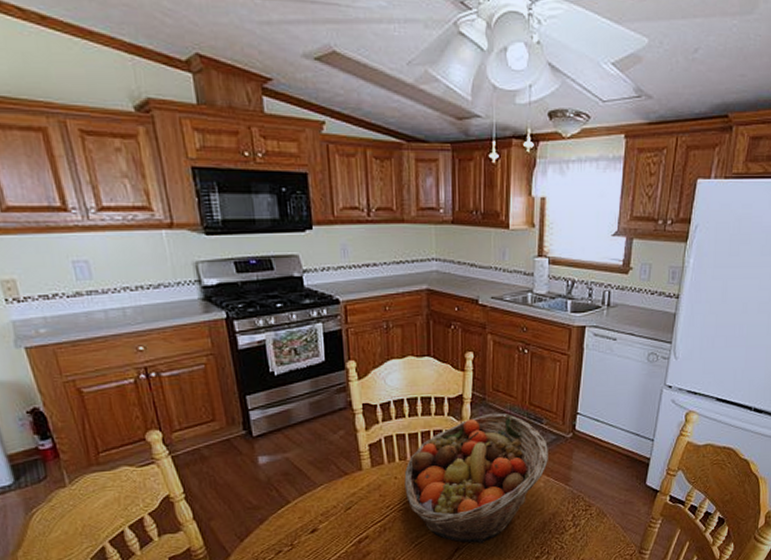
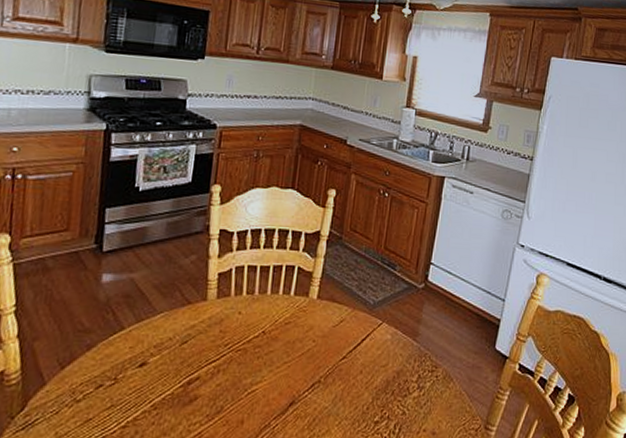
fruit basket: present [404,413,548,544] -> none [247,253,399,399]

